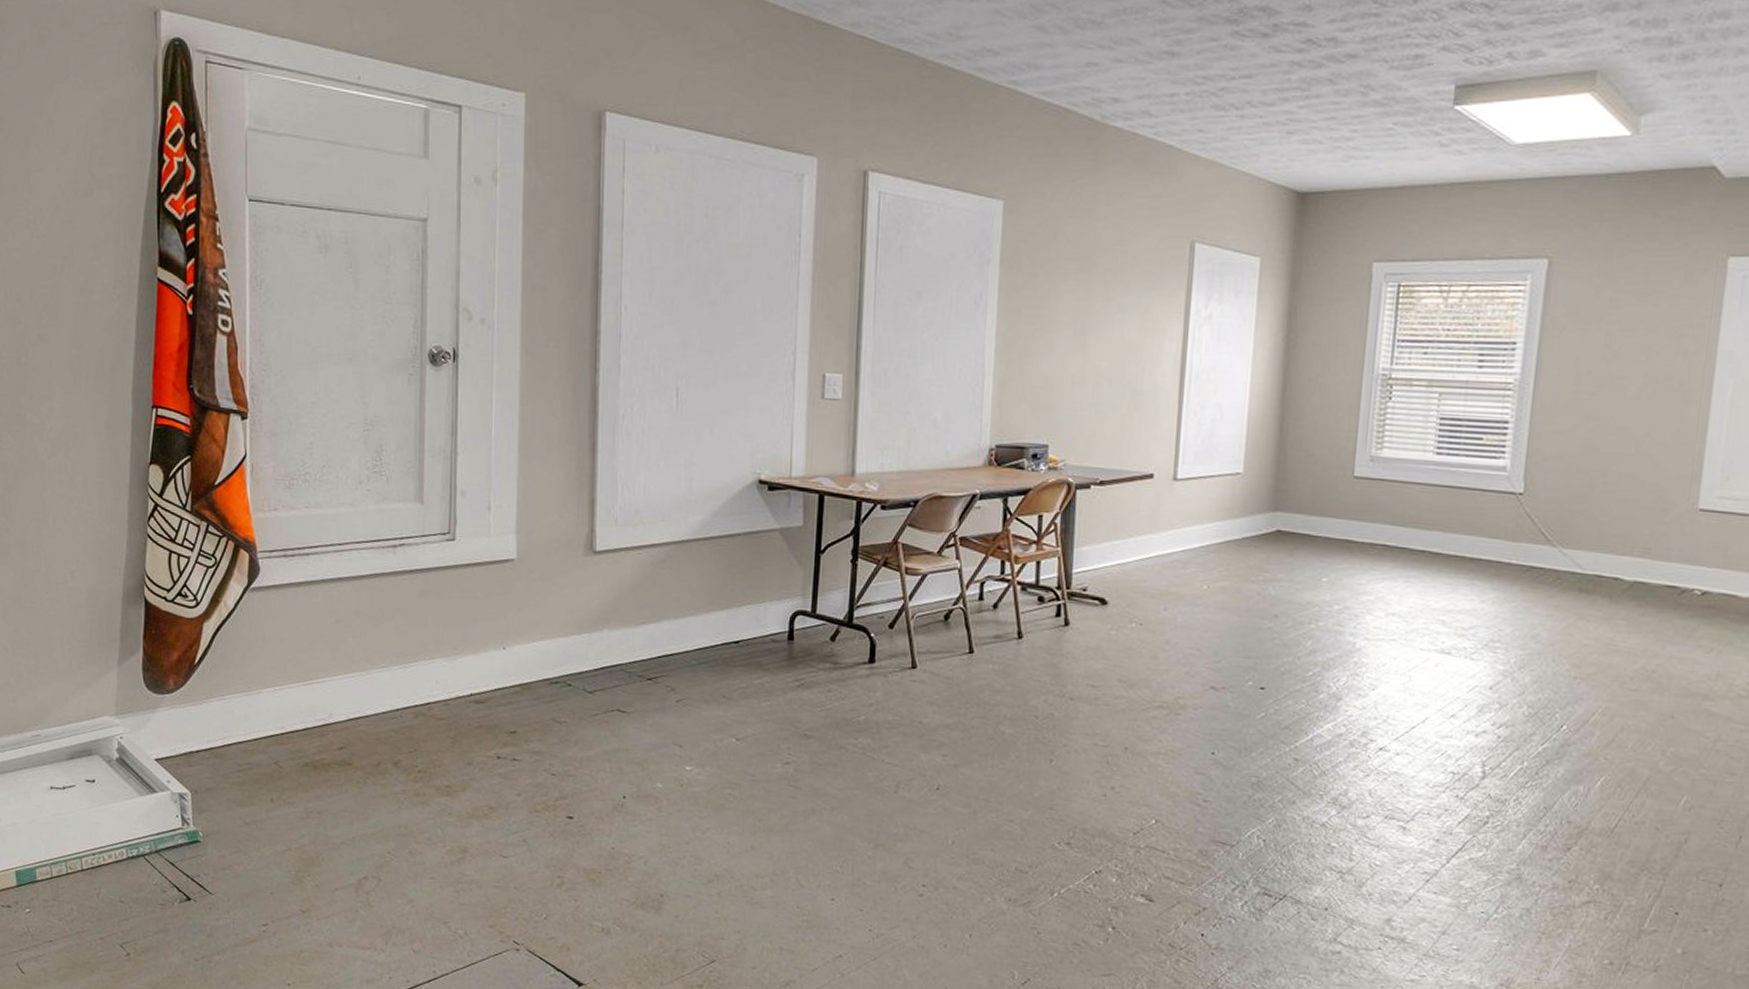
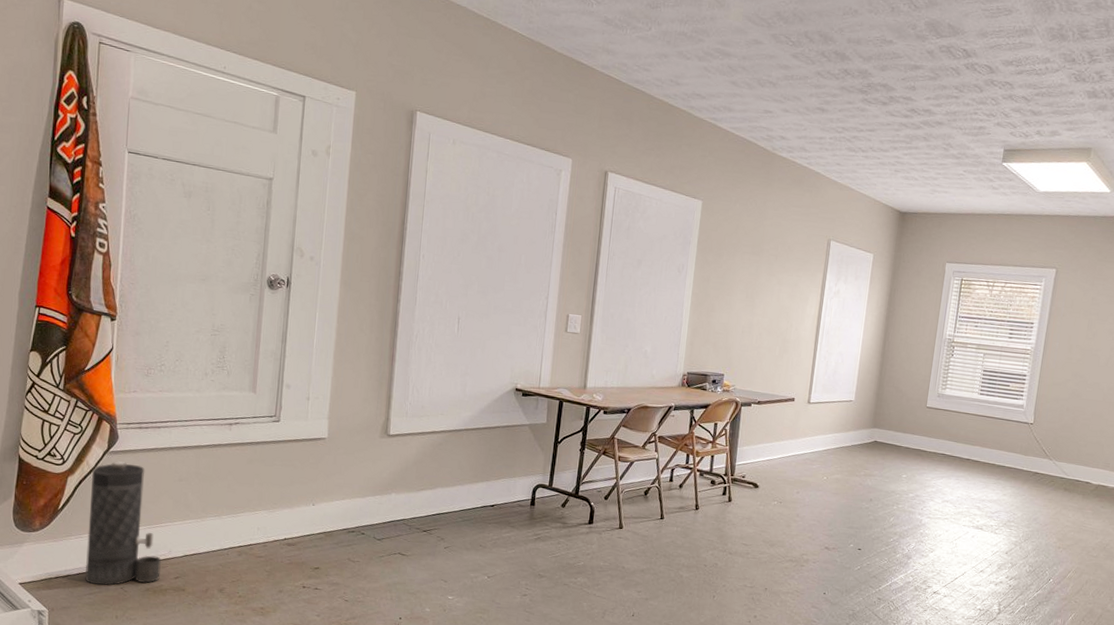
canister: none [230,599,322,761] -> present [84,460,162,586]

